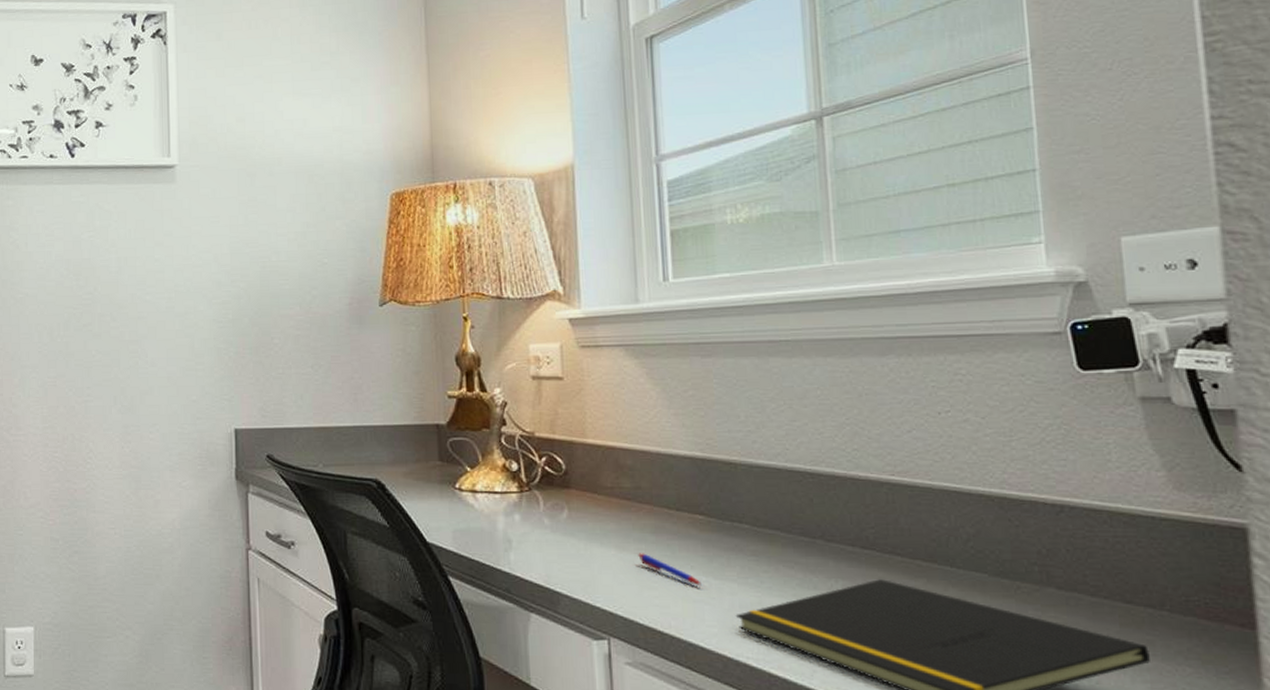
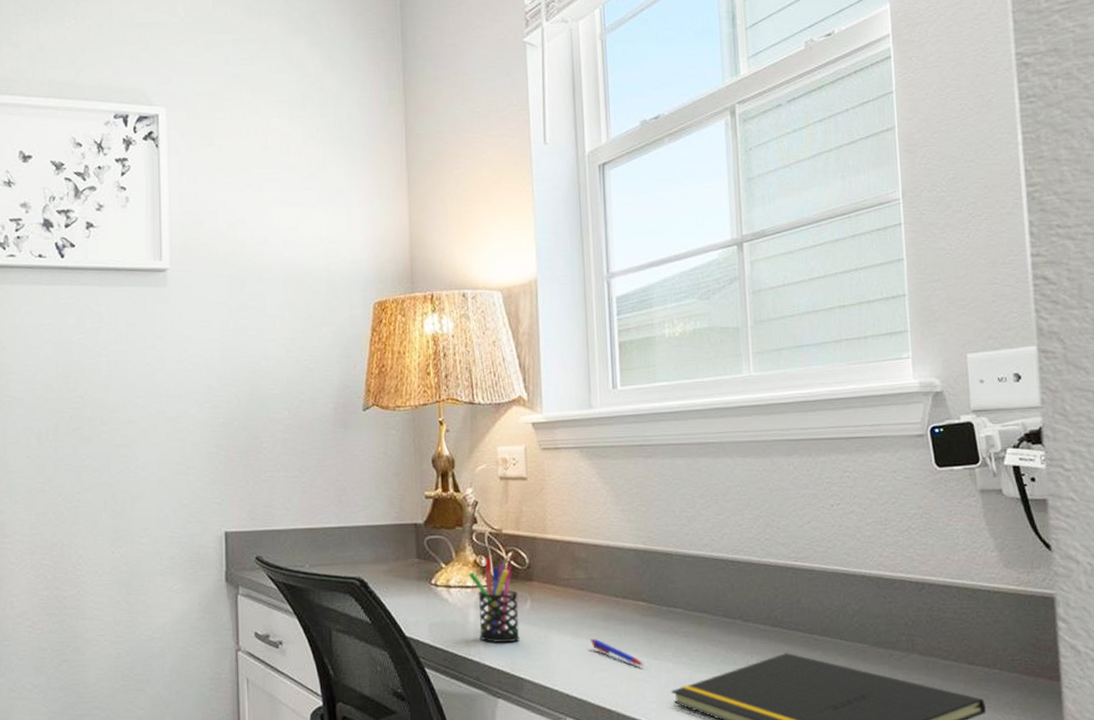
pen holder: none [497,461,556,554] -> present [469,557,520,643]

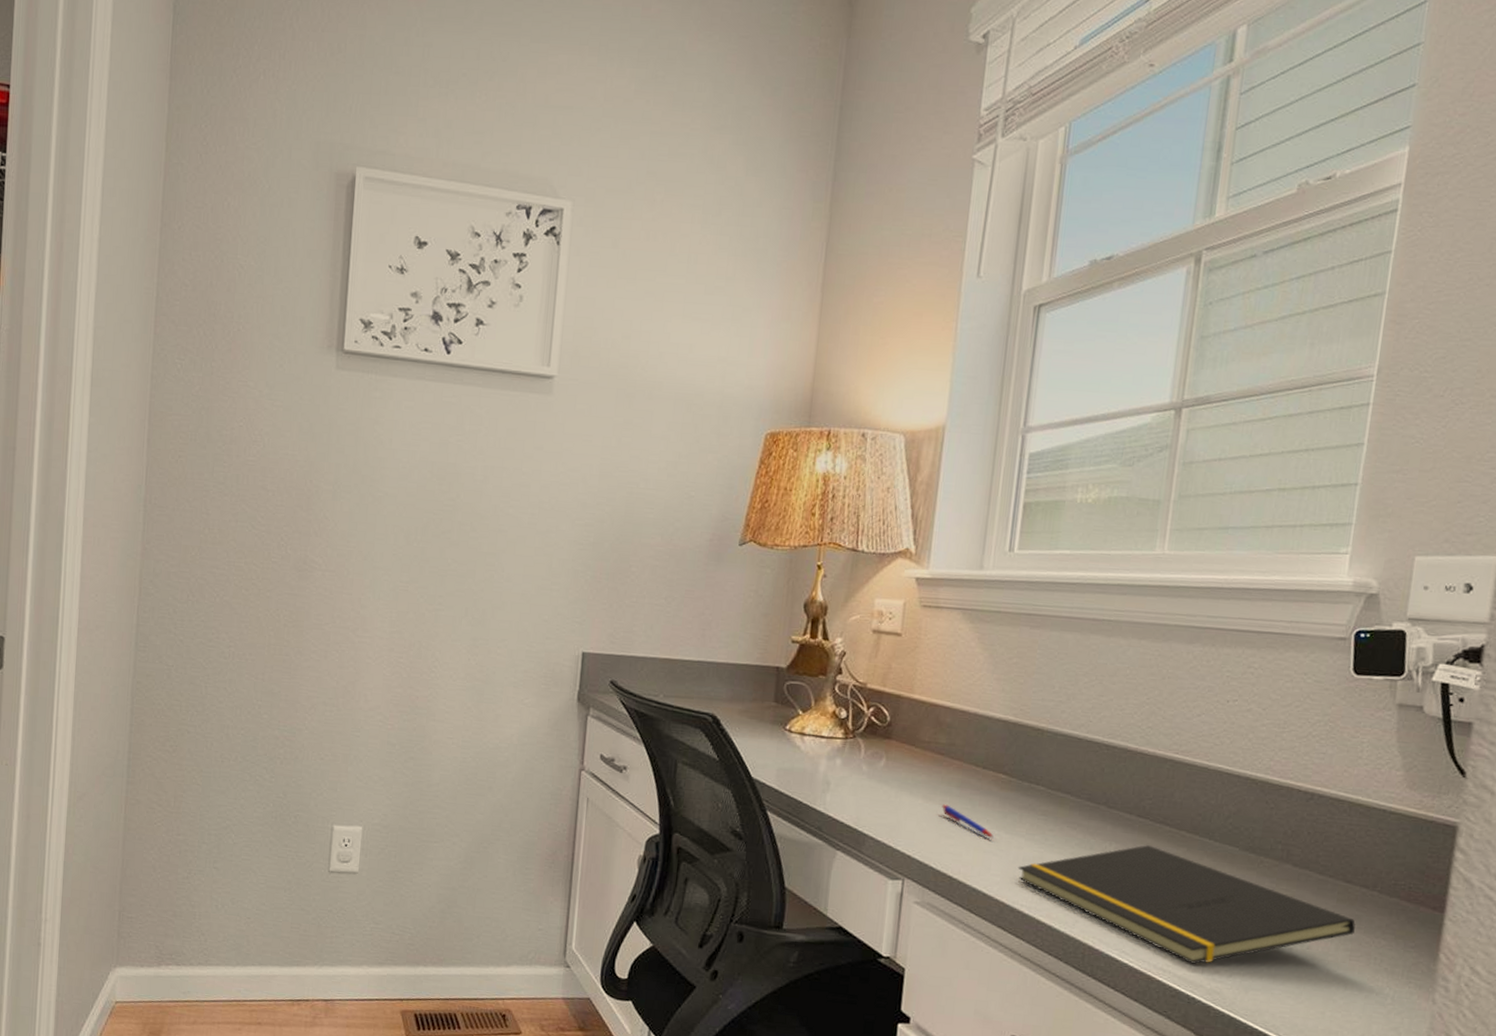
pen holder: present [469,557,520,643] -> none [825,709,874,797]

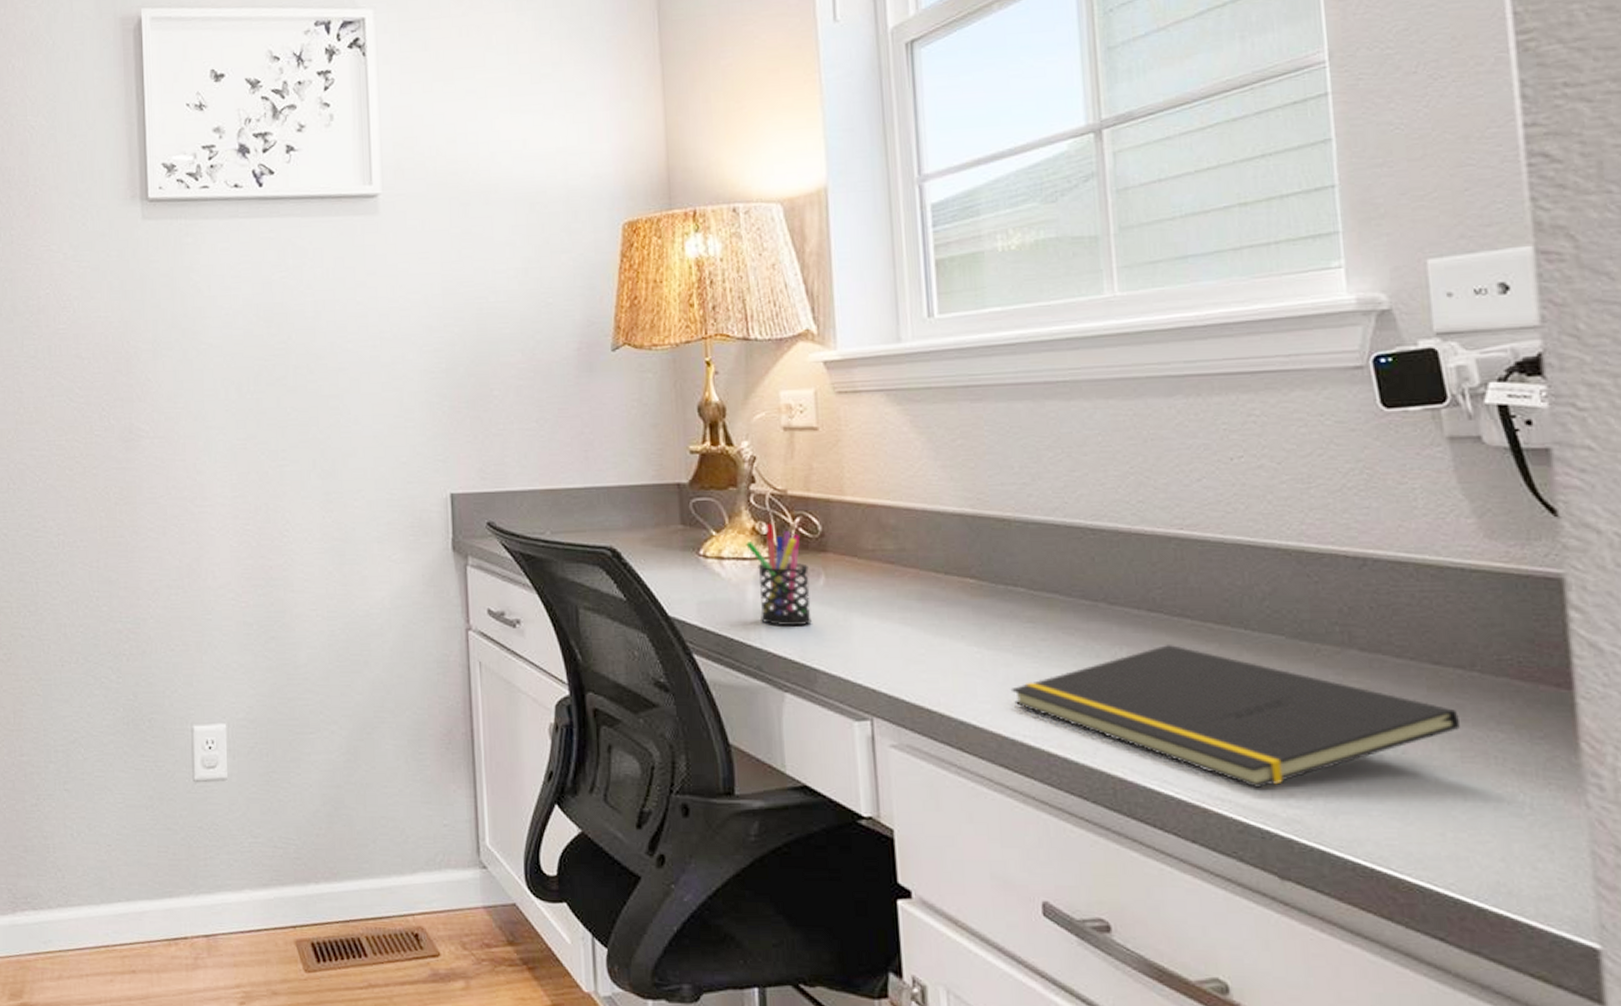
pen holder: none [825,709,874,797] -> present [746,523,812,627]
pen: present [942,804,994,839] -> none [903,622,973,658]

